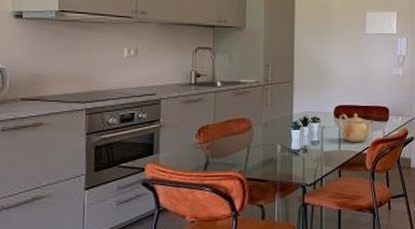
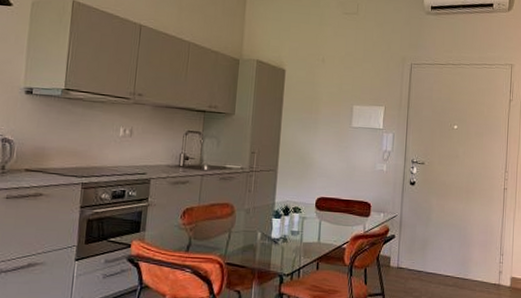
teapot: present [338,113,374,143] -> none [319,205,355,237]

